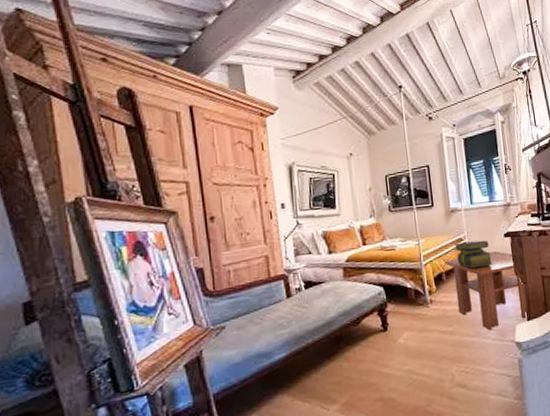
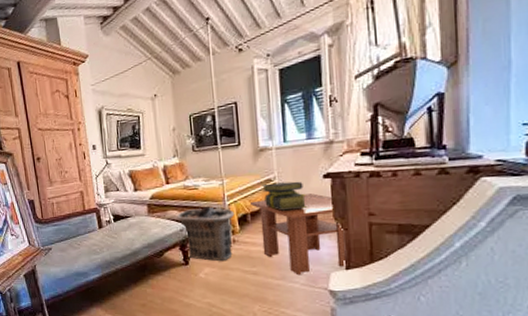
clothes hamper: none [373,266,431,324] -> present [176,206,235,261]

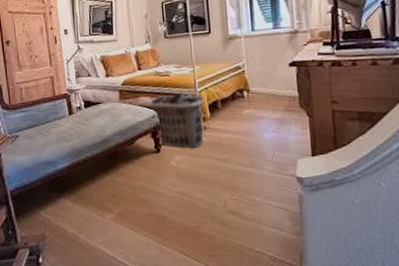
coffee table: present [251,193,347,276] -> none [221,81,313,163]
stack of books: present [262,181,308,211] -> none [232,69,275,98]

